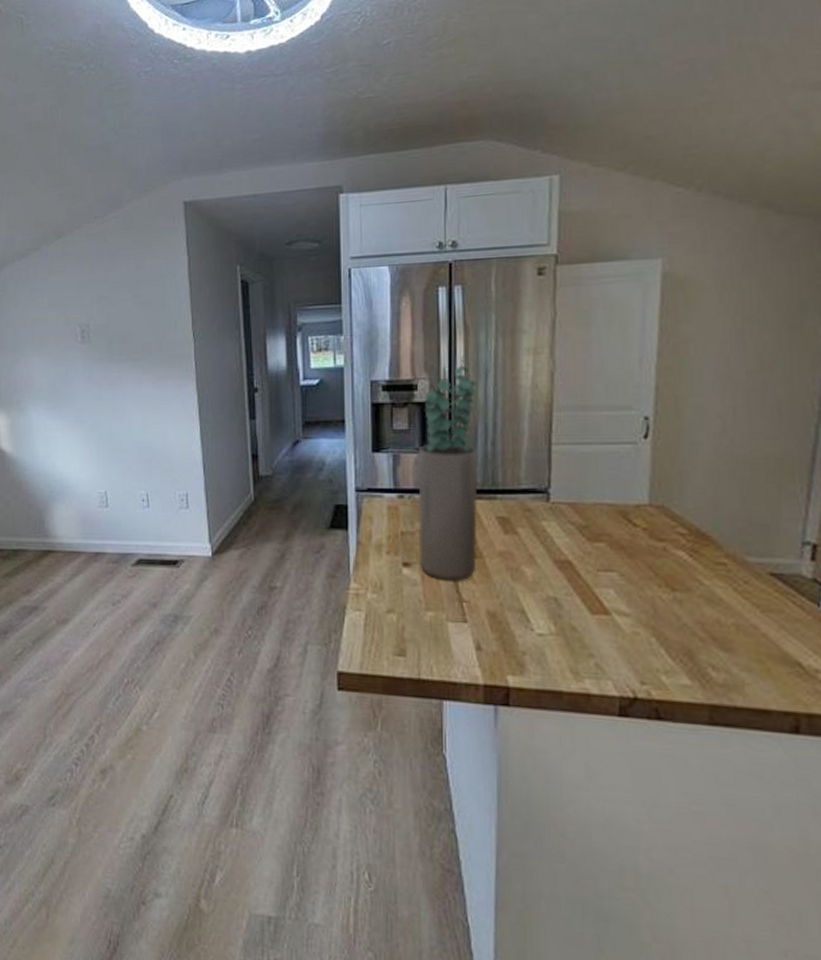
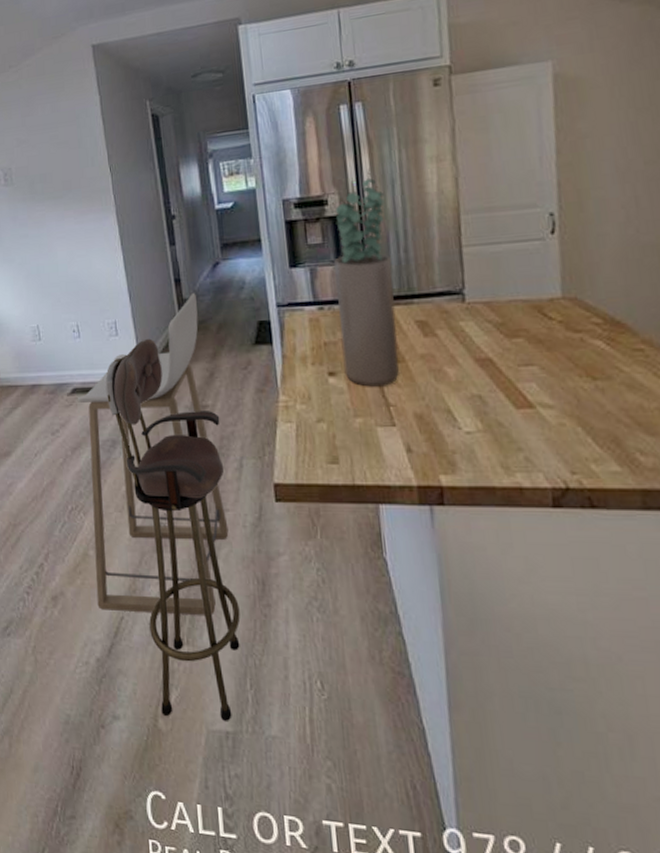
bar stool: none [141,471,287,799] -> present [77,293,229,615]
bar stool: none [171,514,292,906] -> present [105,338,240,721]

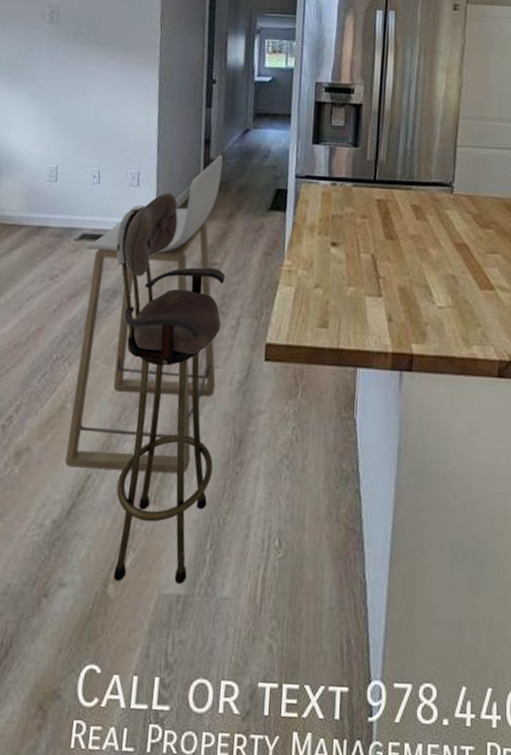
vase: present [333,167,401,387] -> none [345,67,402,260]

